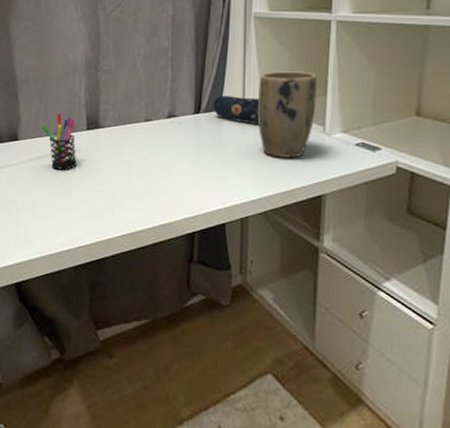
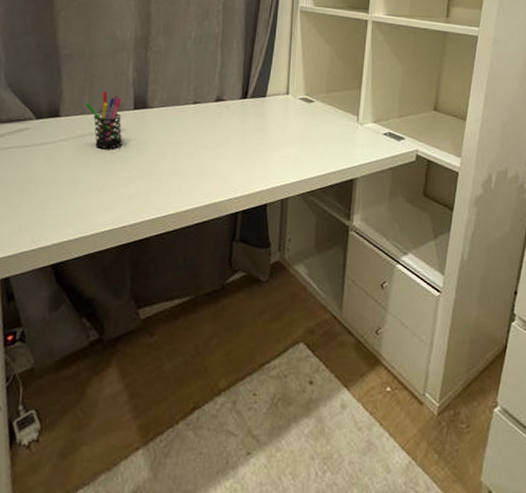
pencil case: present [213,96,260,124] -> none [260,83,303,112]
plant pot: present [257,71,318,158] -> none [300,63,354,144]

